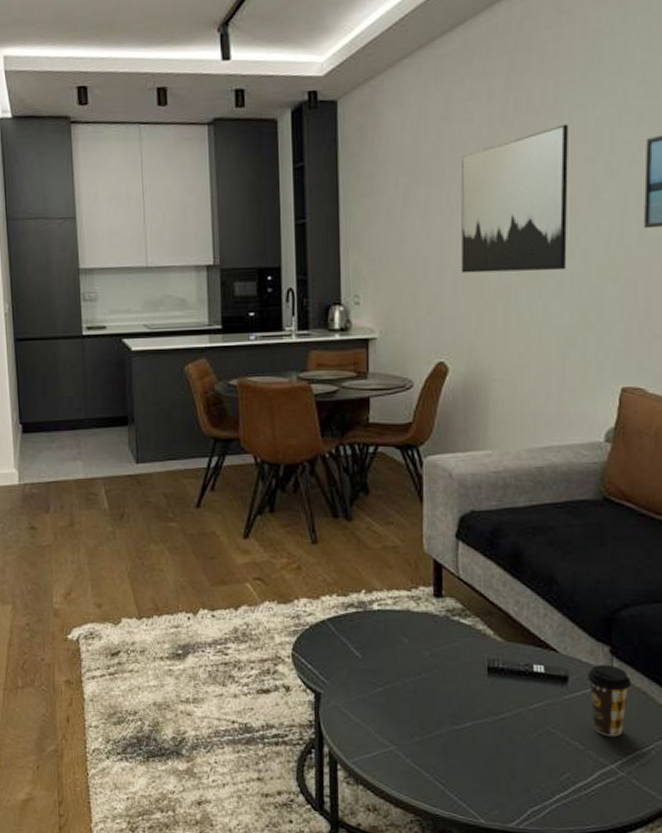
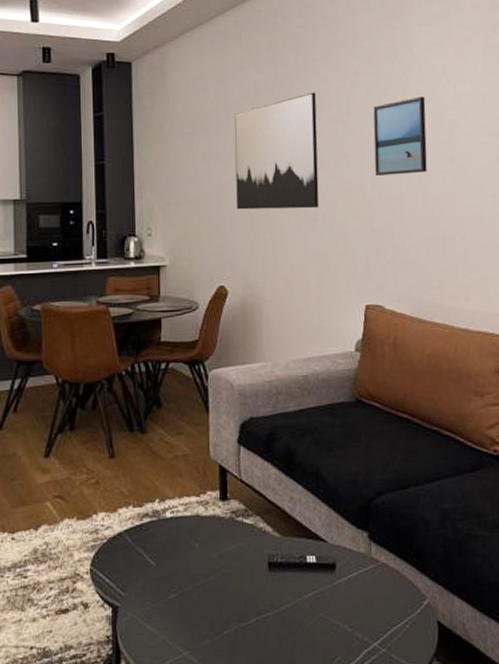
coffee cup: present [587,665,632,737] -> none [351,549,387,617]

